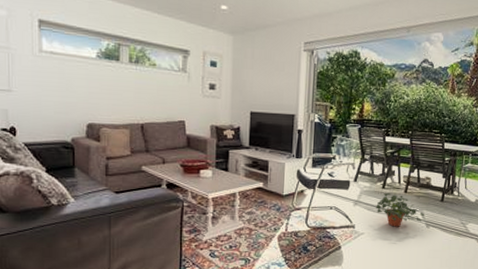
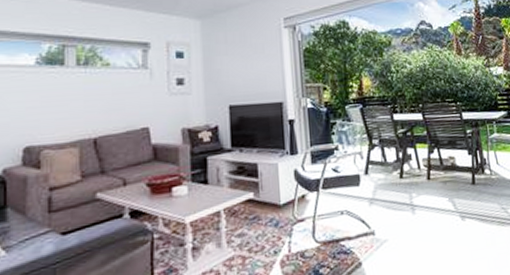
potted plant: present [376,193,425,227] -> none [396,183,457,226]

